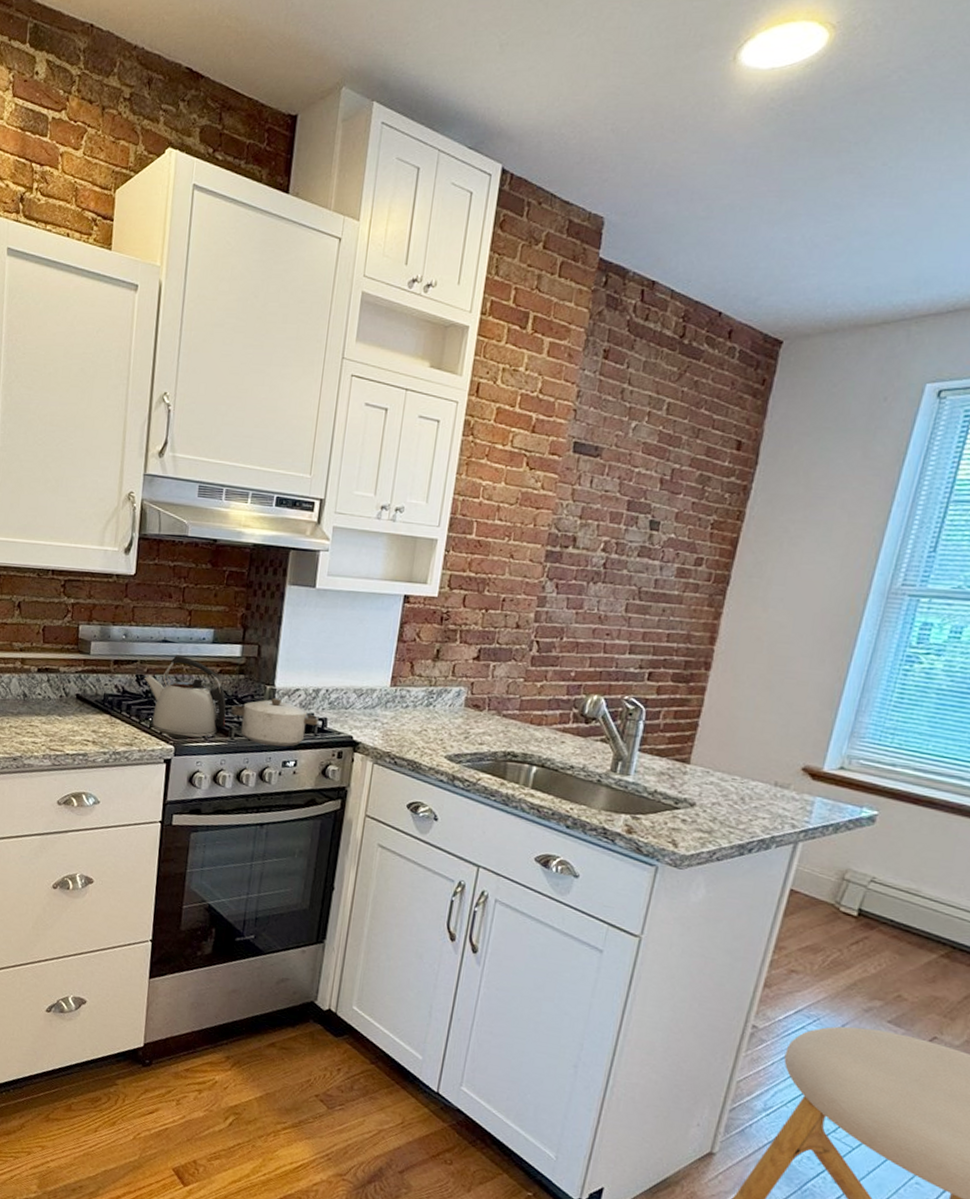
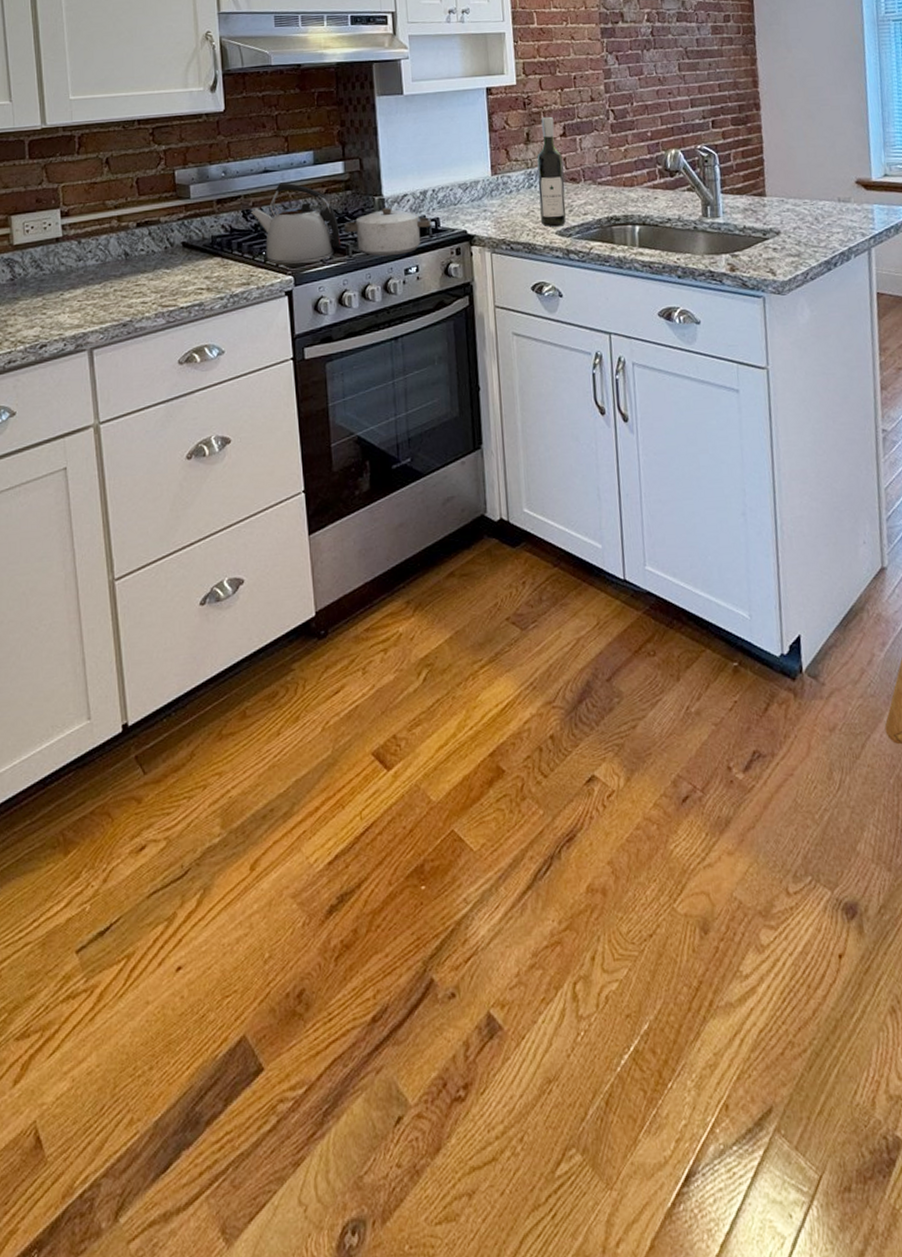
bottle: none [431,635,471,751] -> present [537,116,566,227]

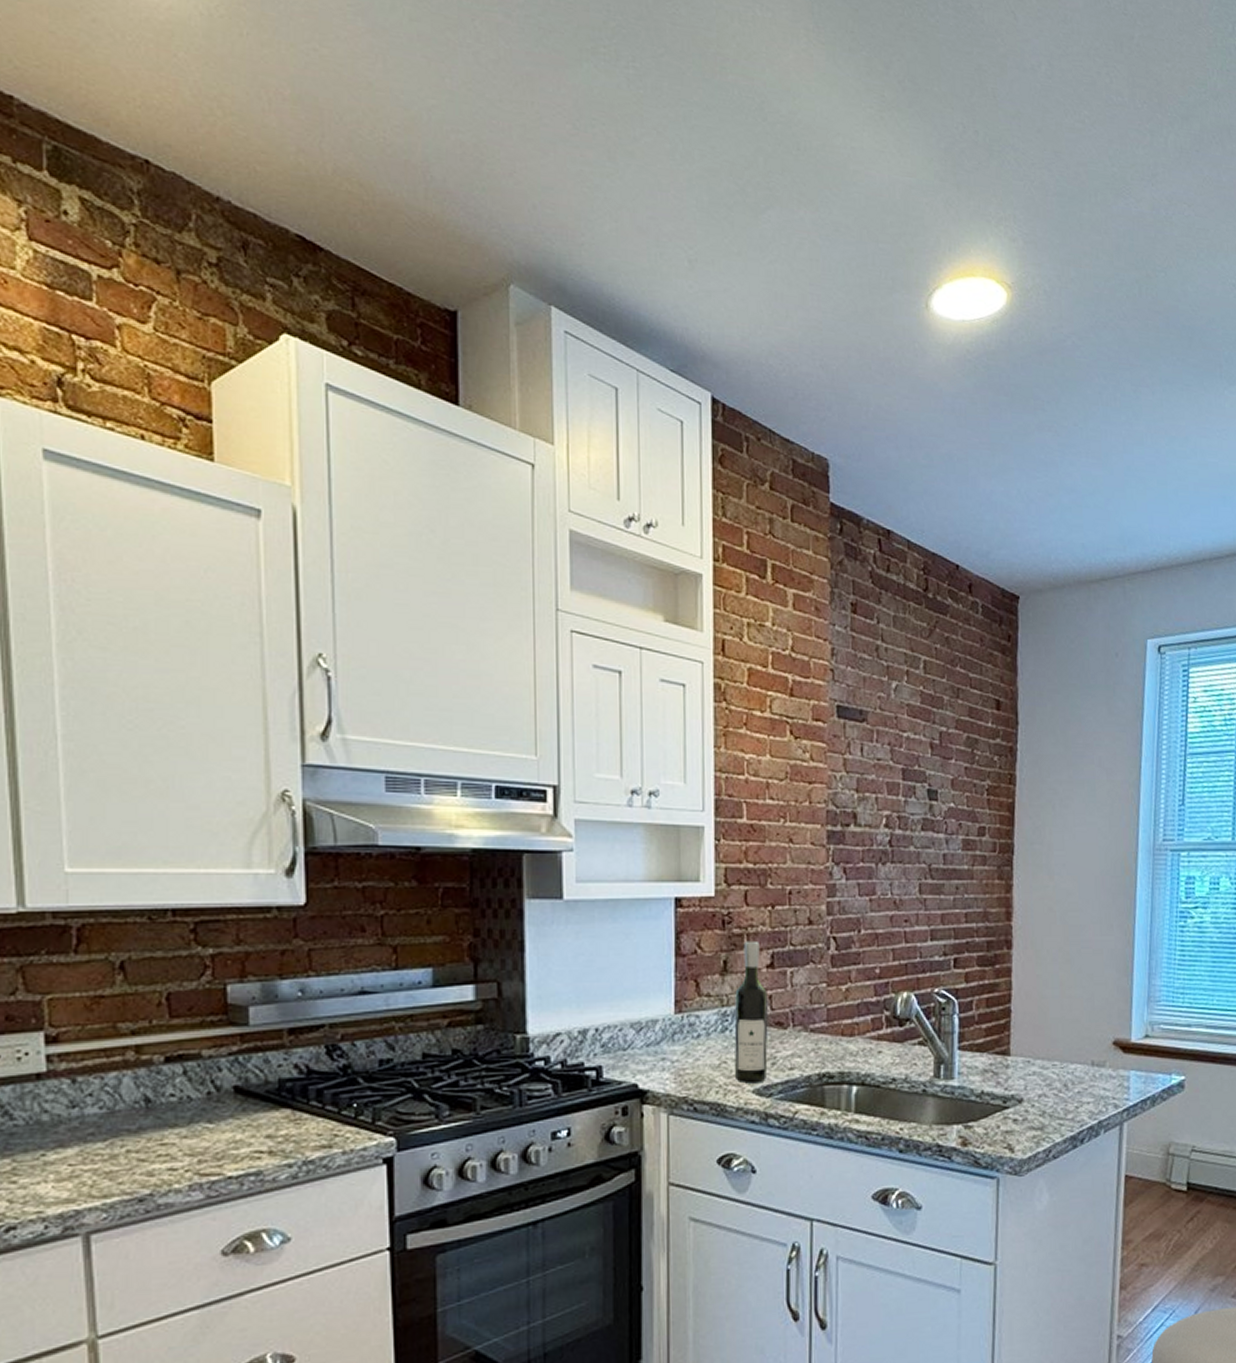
kettle: present [250,182,342,268] -> none [337,1009,467,1126]
cooking pot: present [344,207,432,257] -> none [472,1049,591,1115]

